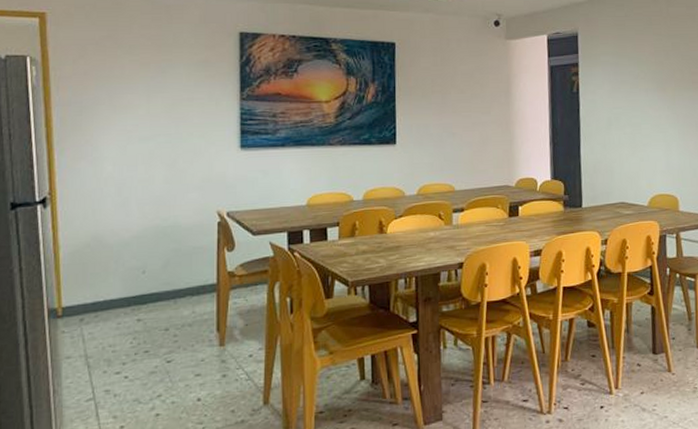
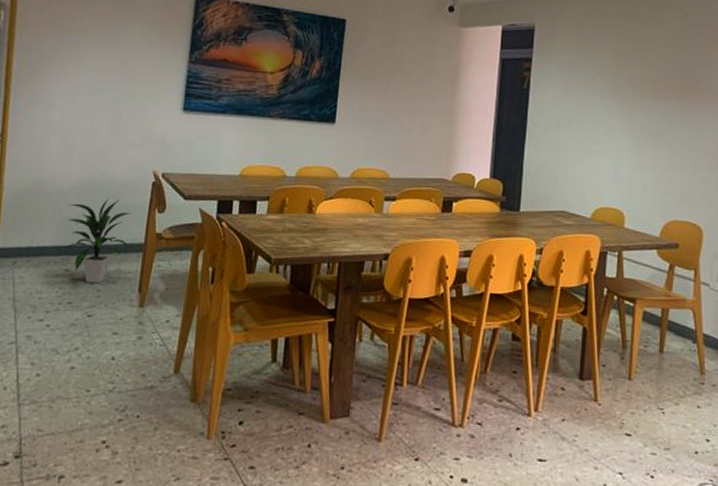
indoor plant: none [132,242,203,330] -> present [66,197,131,284]

